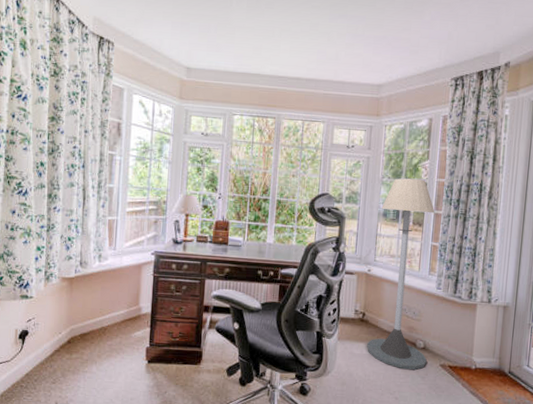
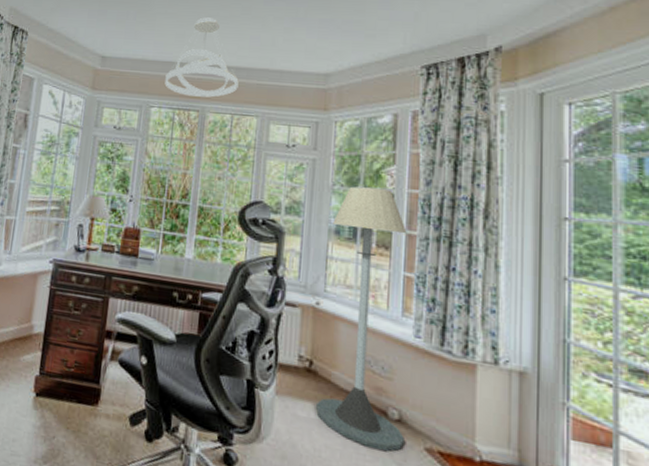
pendant light: none [245,32,309,106] -> present [165,17,239,98]

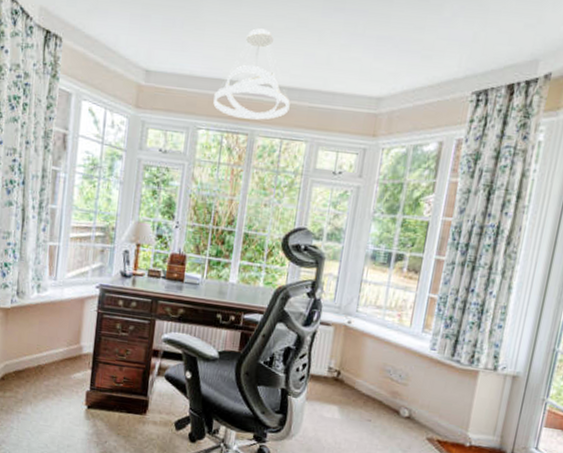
floor lamp: present [316,186,407,452] -> none [340,214,437,442]

